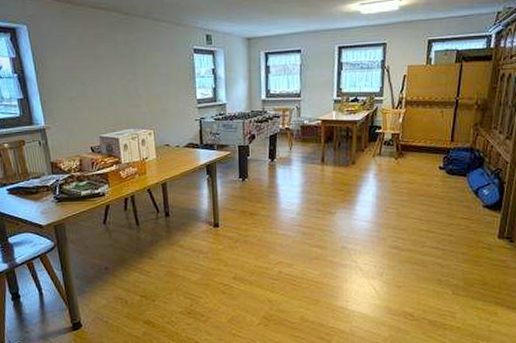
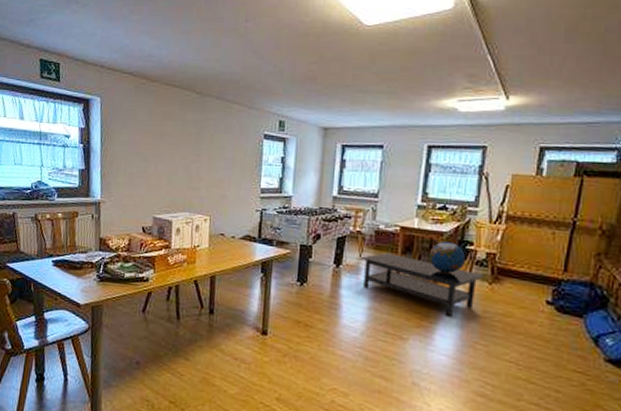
coffee table: none [290,144,391,190] -> present [359,253,484,317]
globe: none [346,128,376,155] -> present [429,241,465,274]

